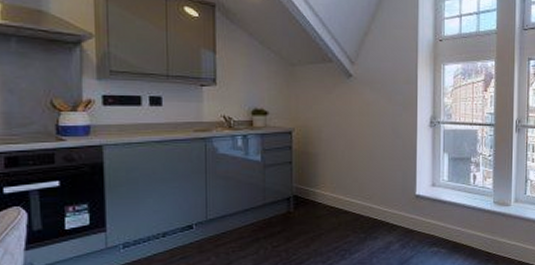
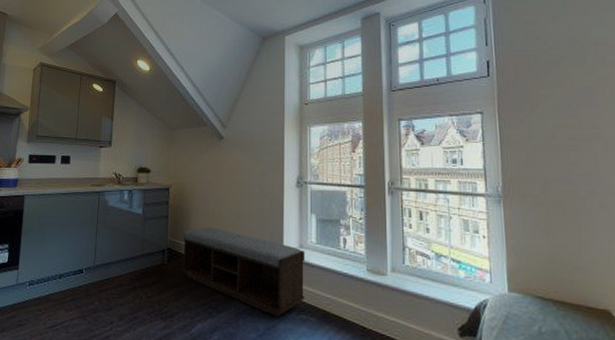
bench: none [310,171,438,253] -> present [181,227,306,318]

